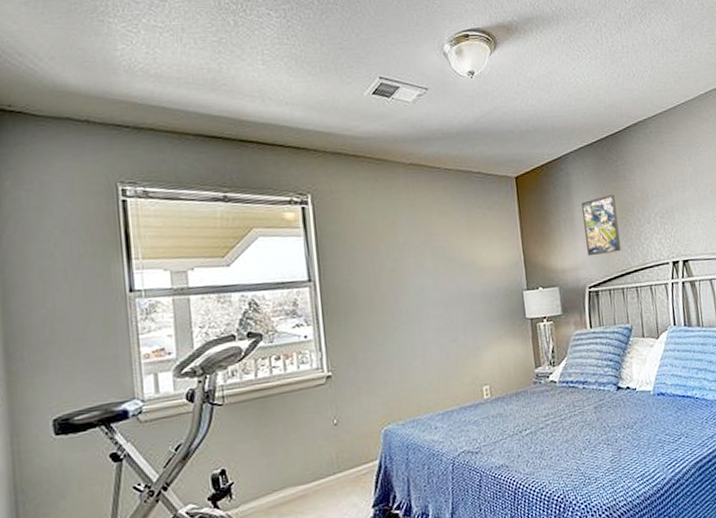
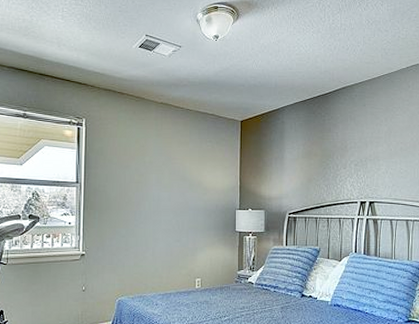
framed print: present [582,194,621,257] -> none [290,142,319,189]

